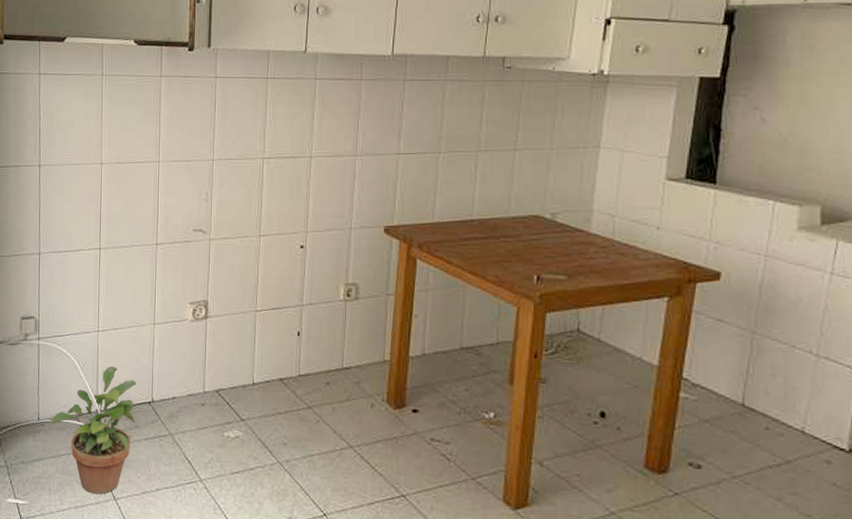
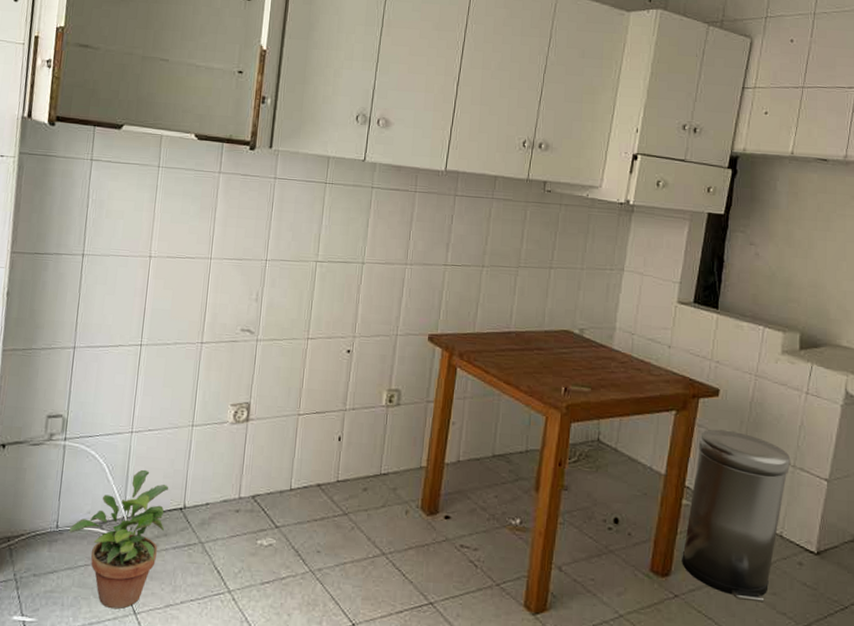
pedal bin: none [681,316,813,503] -> present [682,429,791,603]

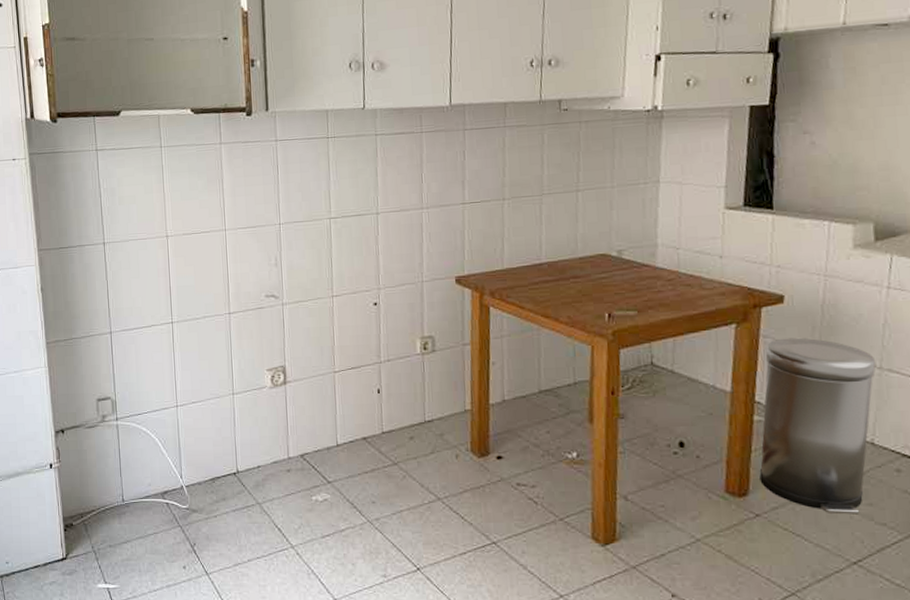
potted plant: present [69,469,169,609] -> none [135,440,223,571]

